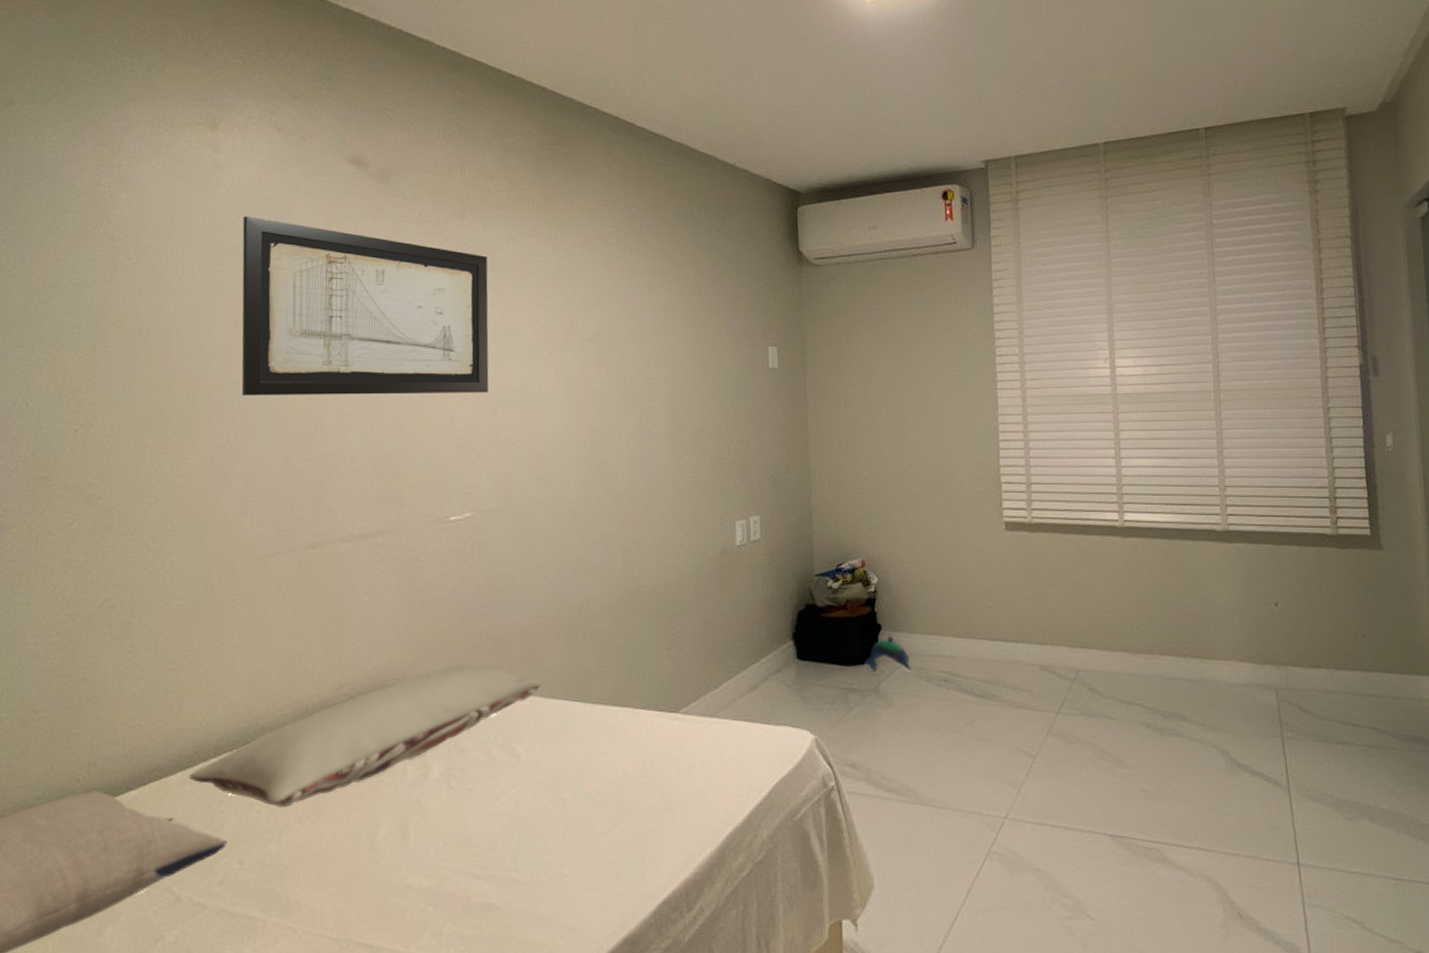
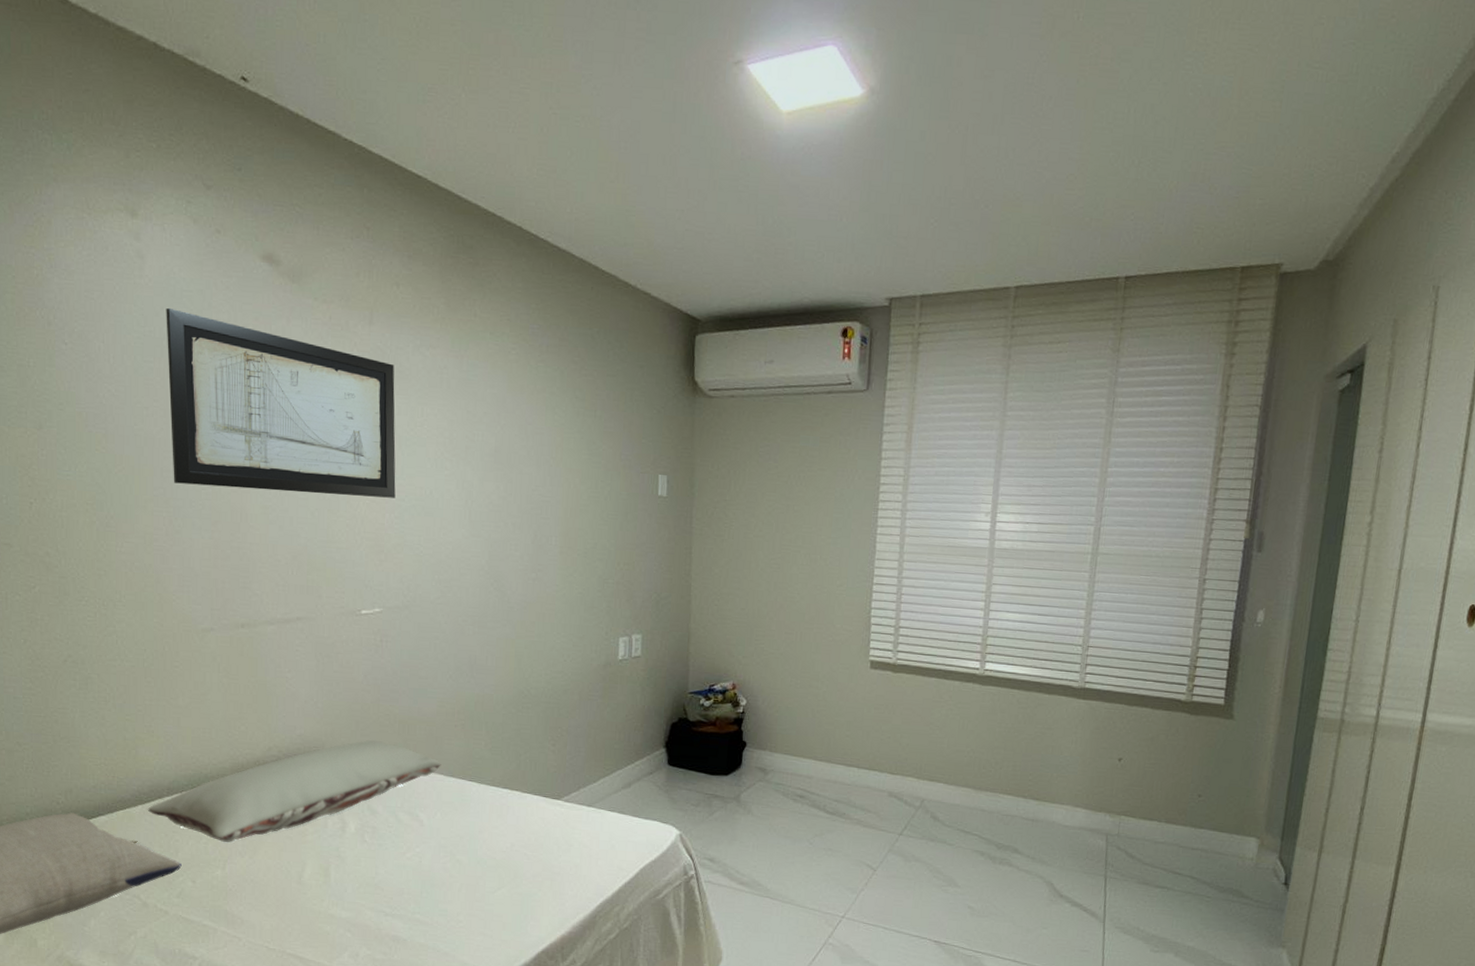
plush toy: present [864,636,911,672] -> none [728,753,770,784]

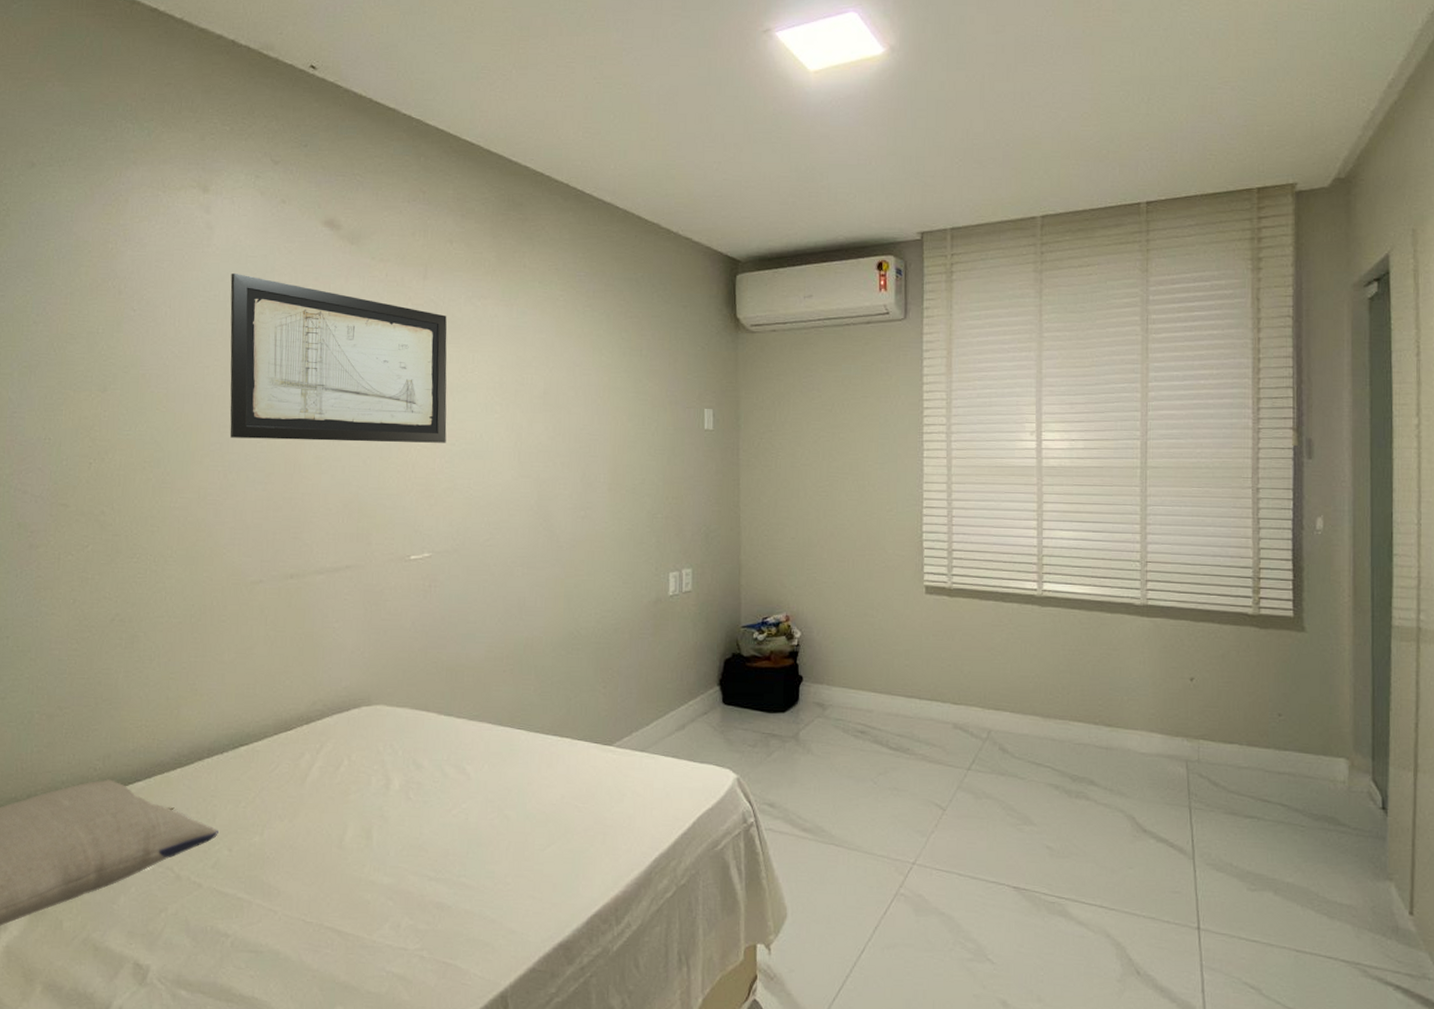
pillow: present [148,740,442,843] -> none [187,689,490,806]

